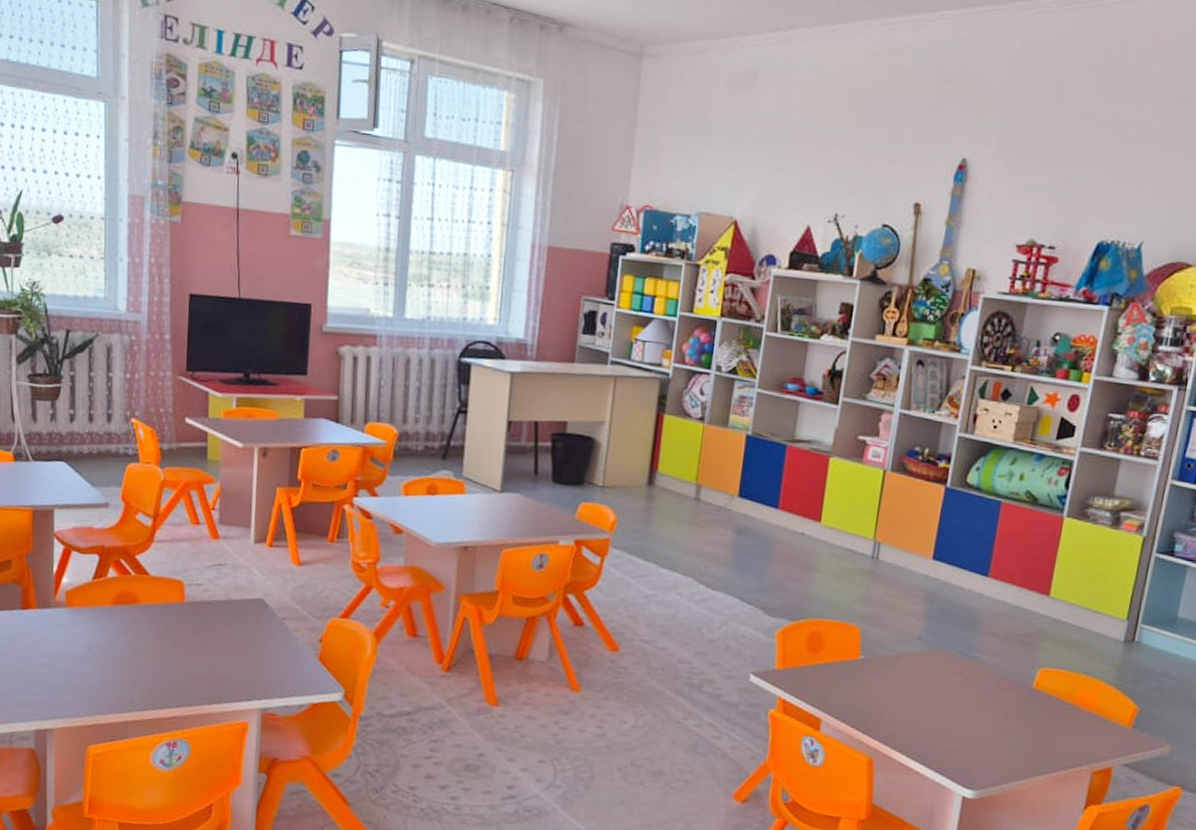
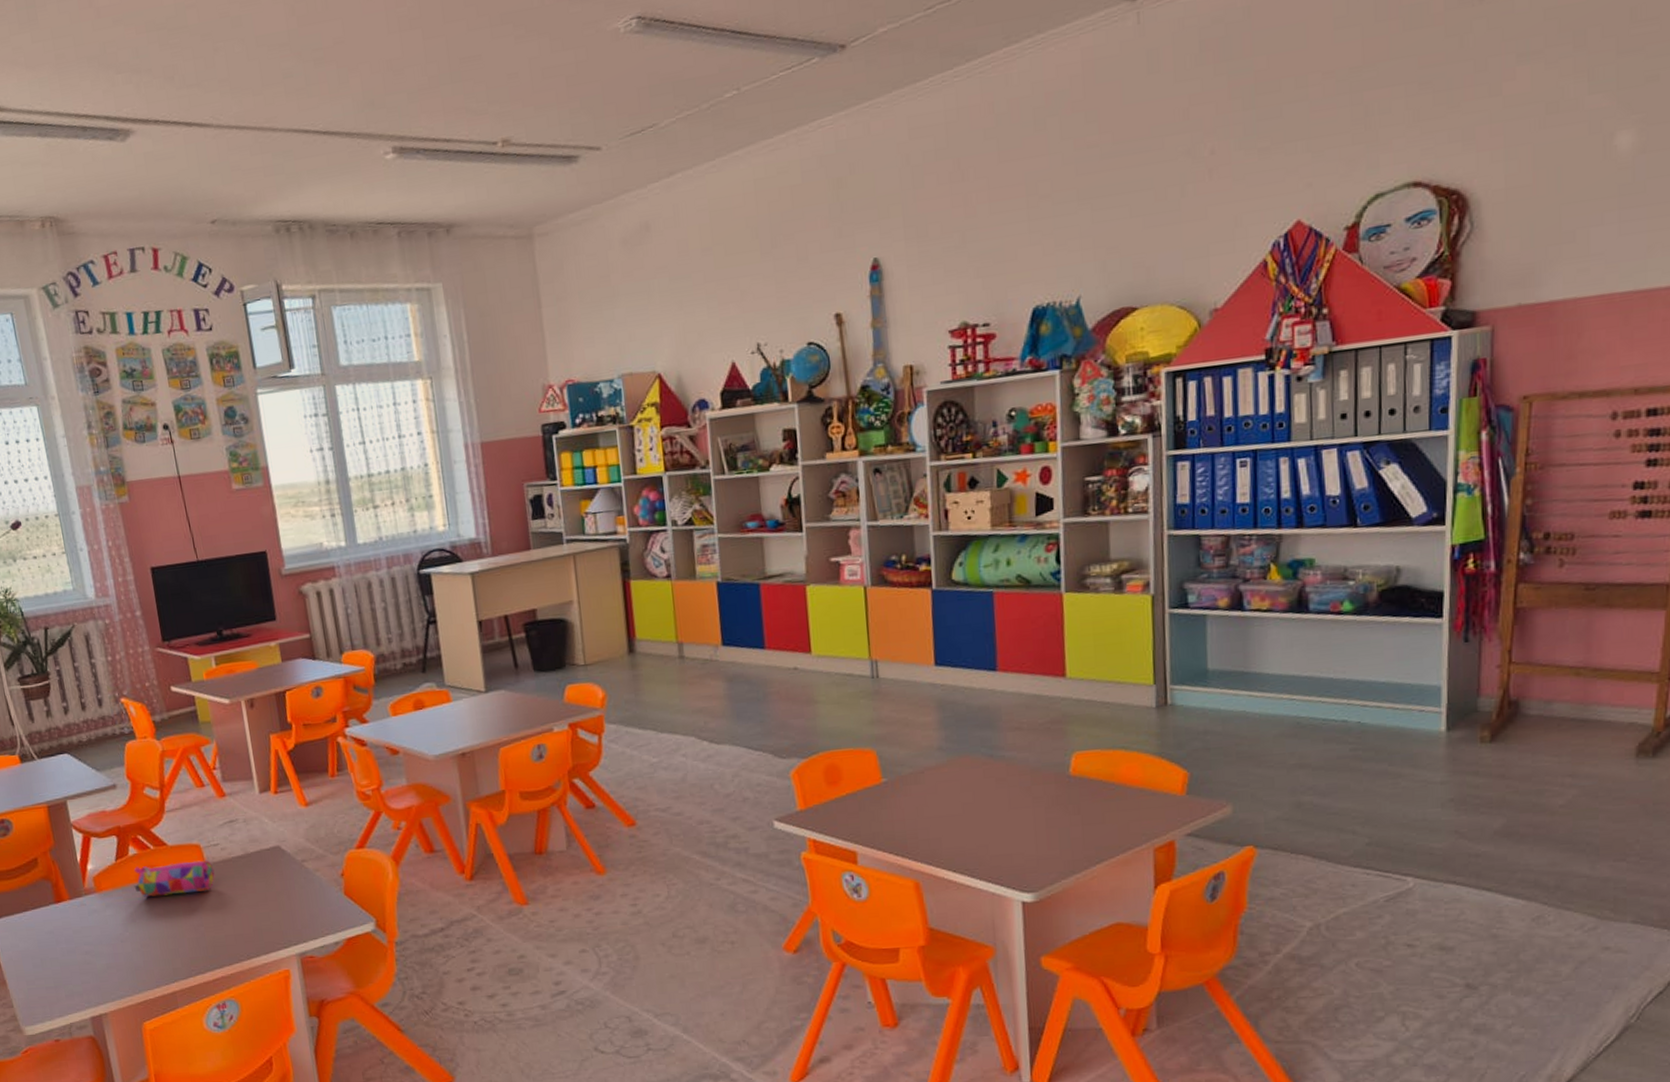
pencil case: none [107,590,192,629] -> present [134,860,215,897]

